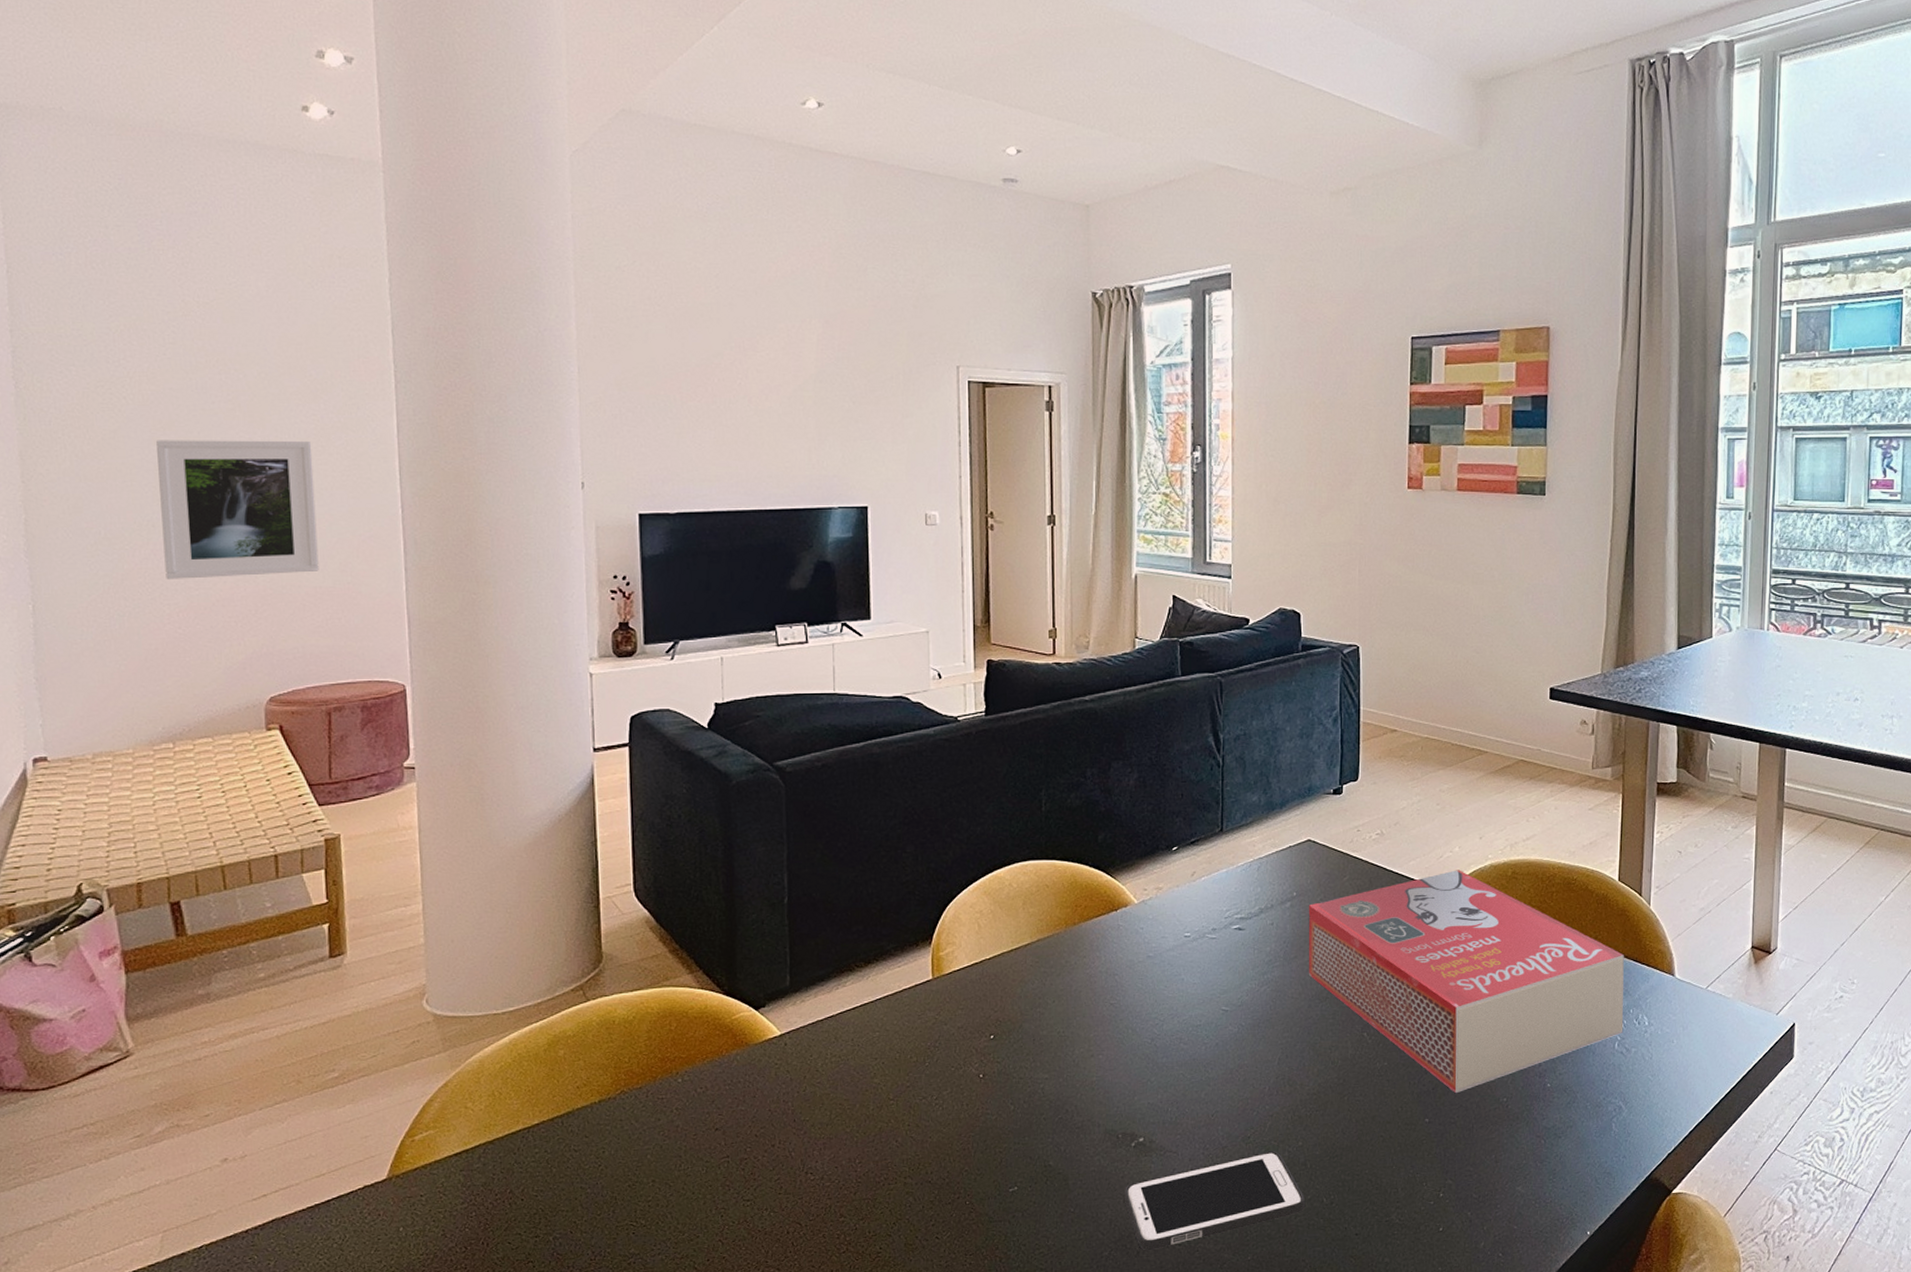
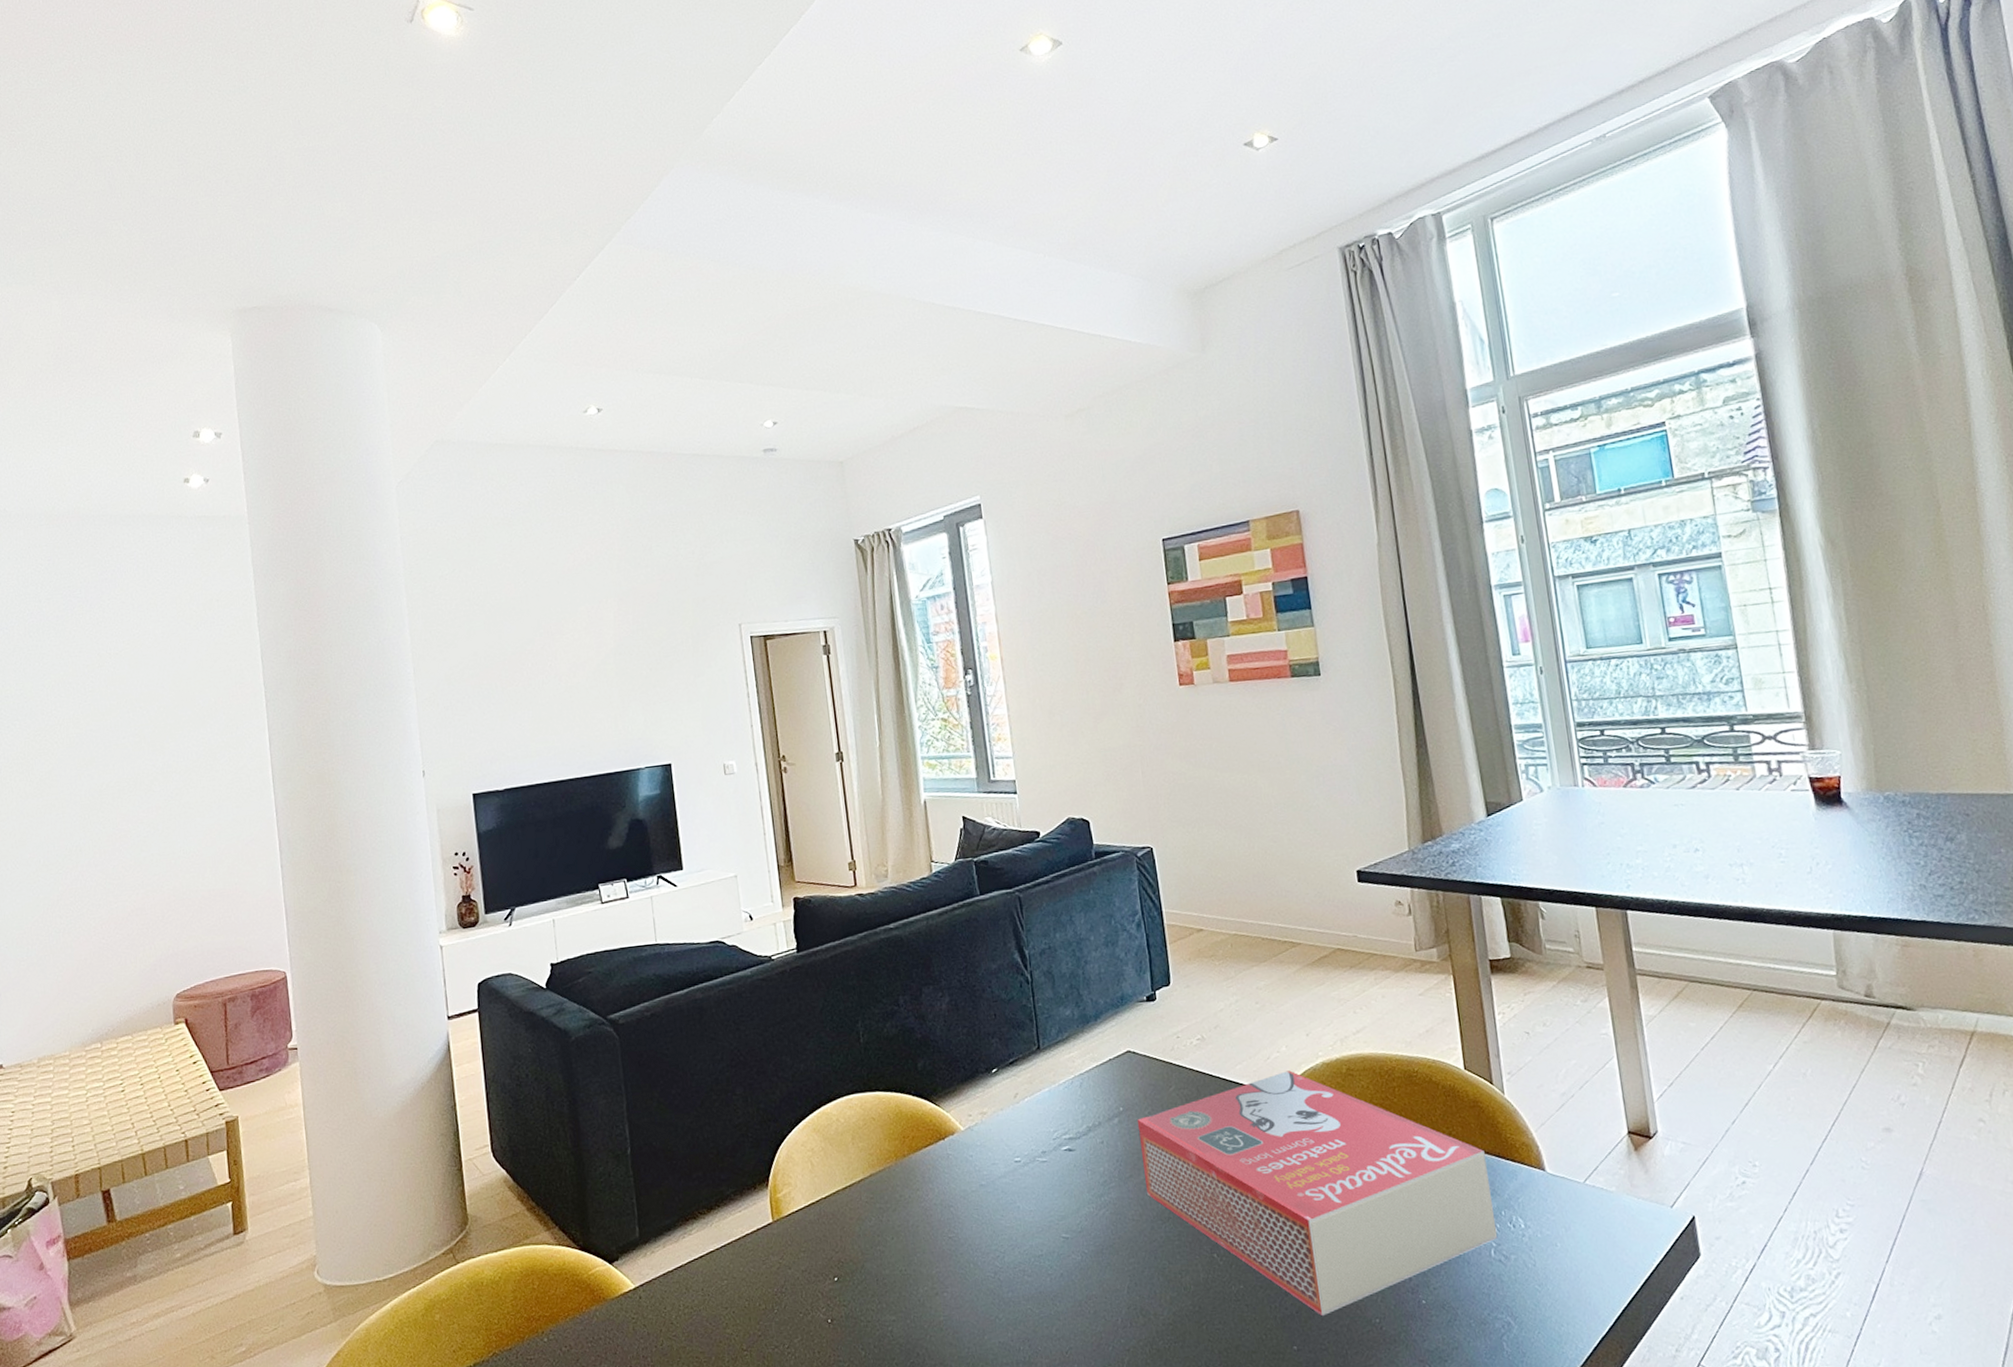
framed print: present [156,440,319,579] -> none [81,762,212,896]

